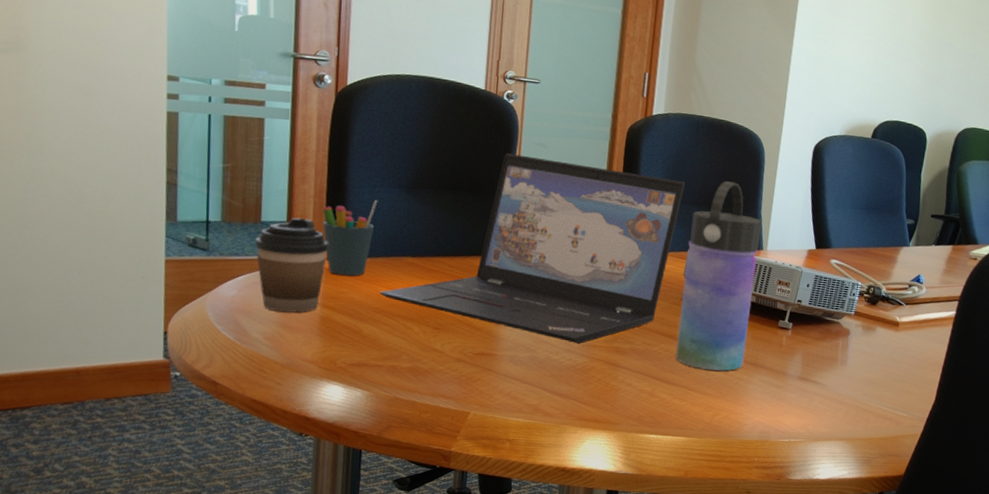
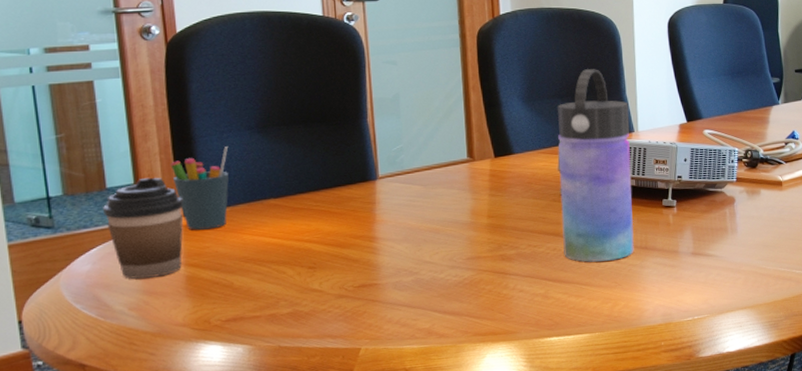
laptop: present [379,153,685,344] -> none [245,76,545,258]

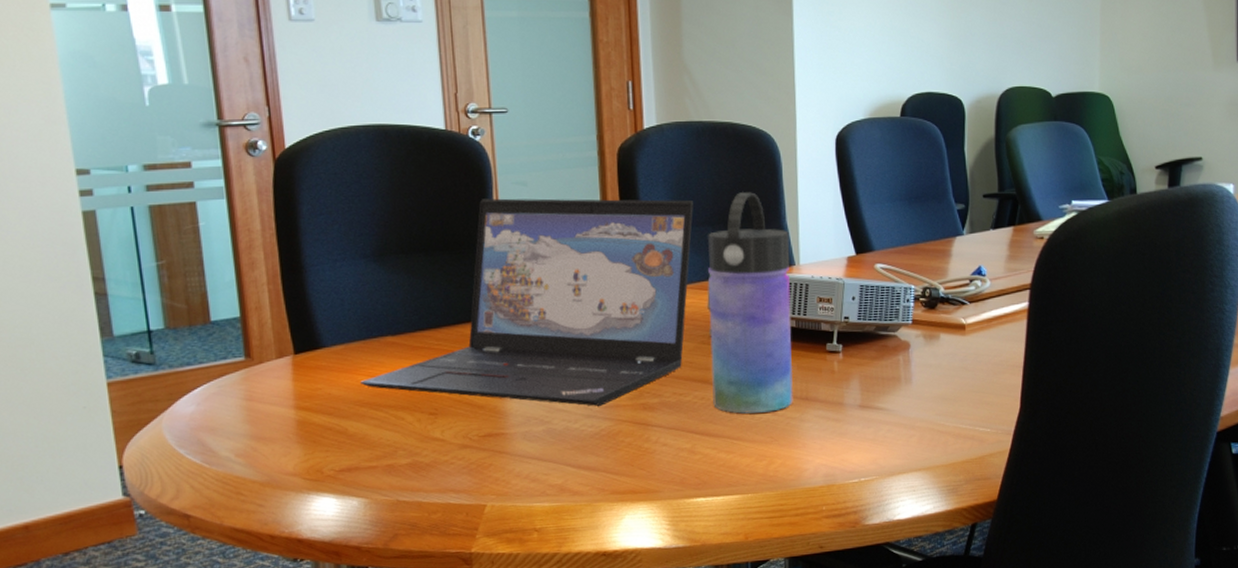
coffee cup: present [103,177,184,279] -> none [207,310,294,422]
pen holder: present [170,146,229,230] -> none [279,277,343,370]
laptop: none [245,76,545,258] -> present [360,198,694,406]

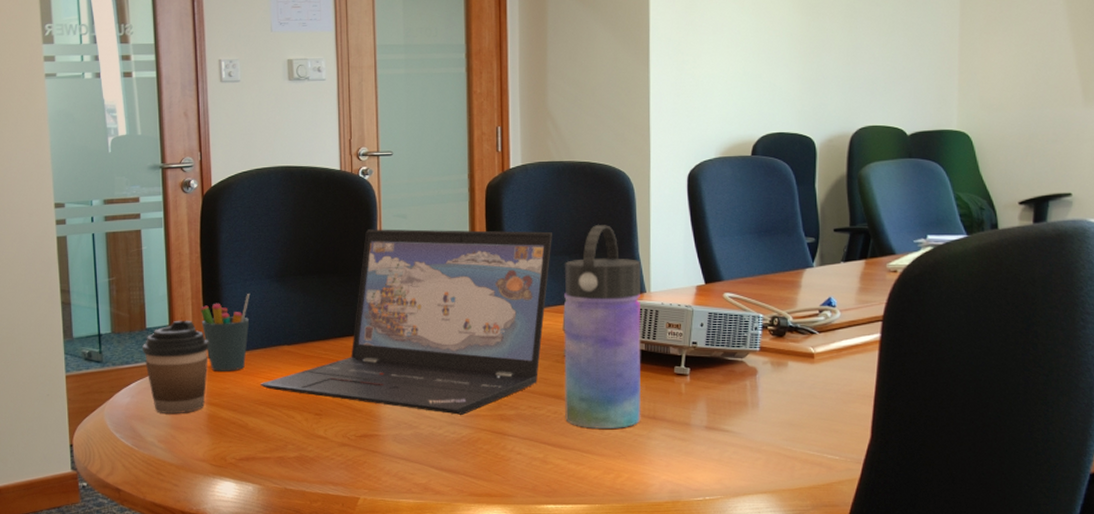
coffee cup: none [207,310,294,422] -> present [143,320,209,413]
pen holder: none [279,277,343,370] -> present [200,294,251,371]

